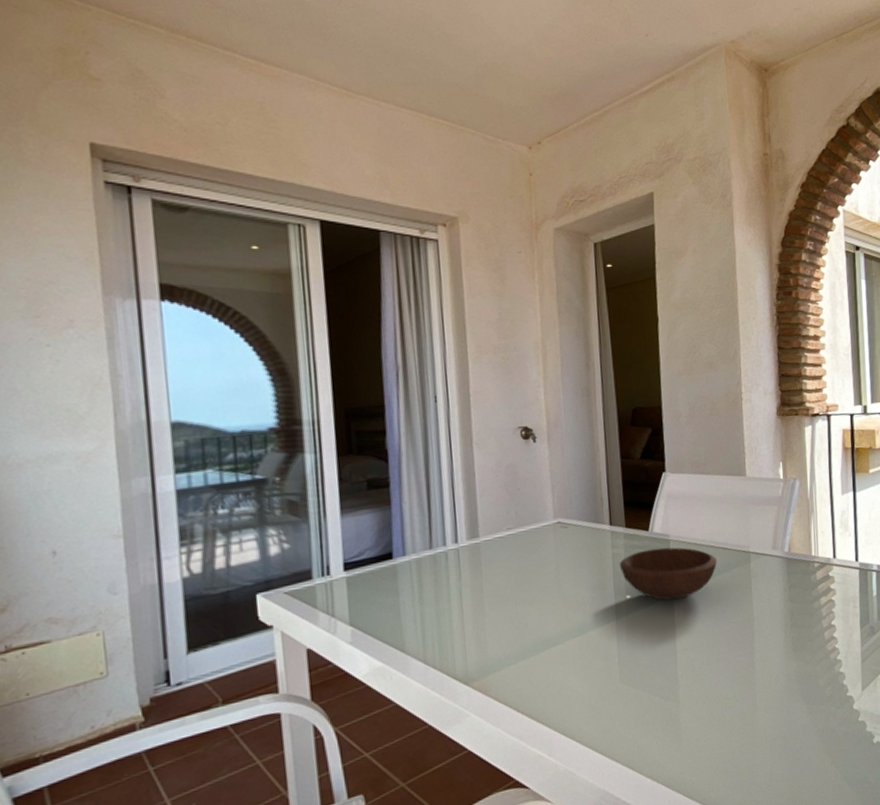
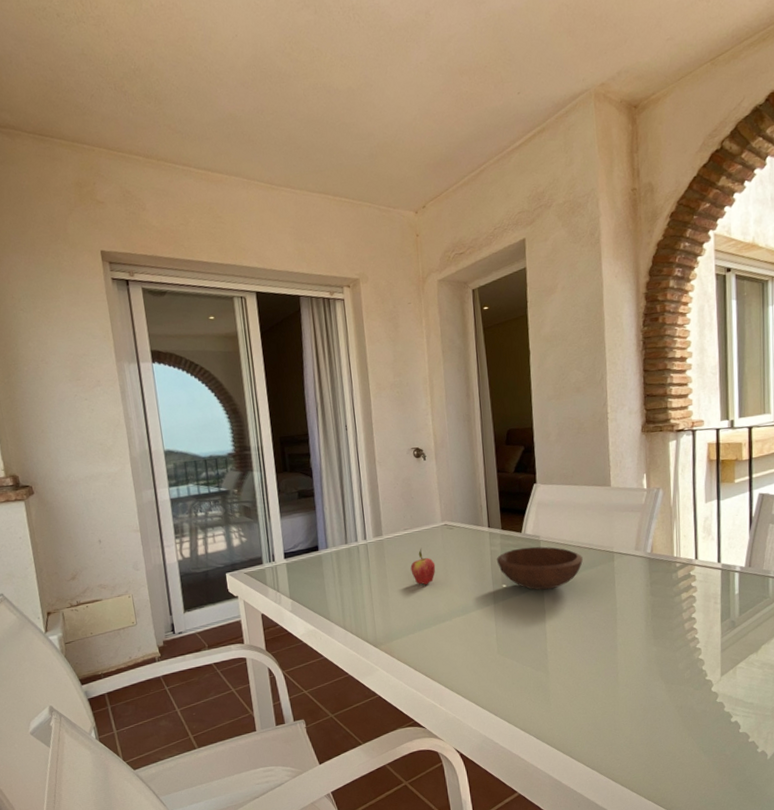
fruit: none [514,553,546,600] -> present [410,549,436,585]

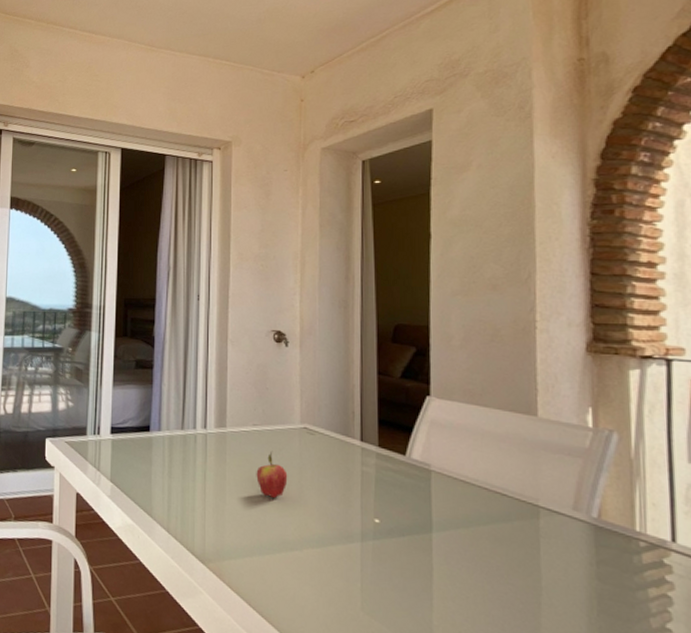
bowl: present [496,546,583,591] -> none [368,475,492,539]

